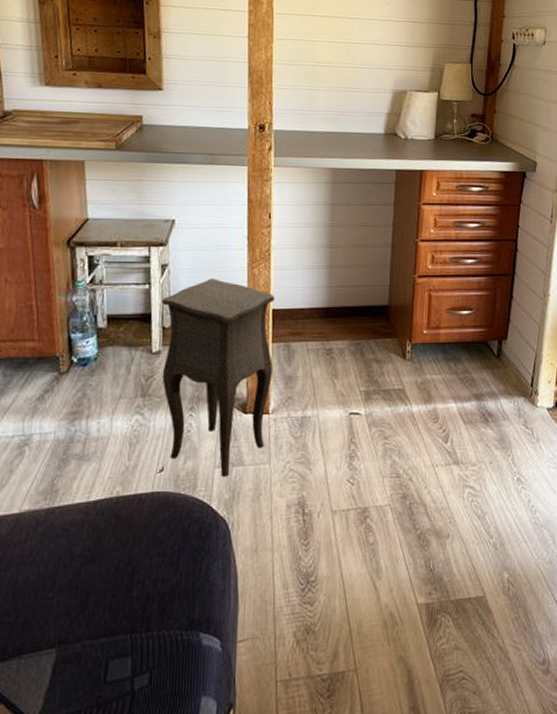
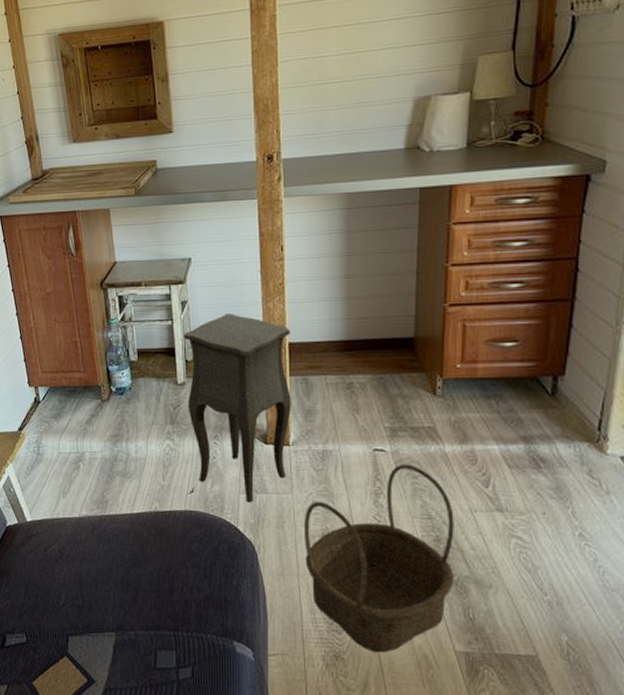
basket: none [280,425,419,619] -> present [304,464,454,653]

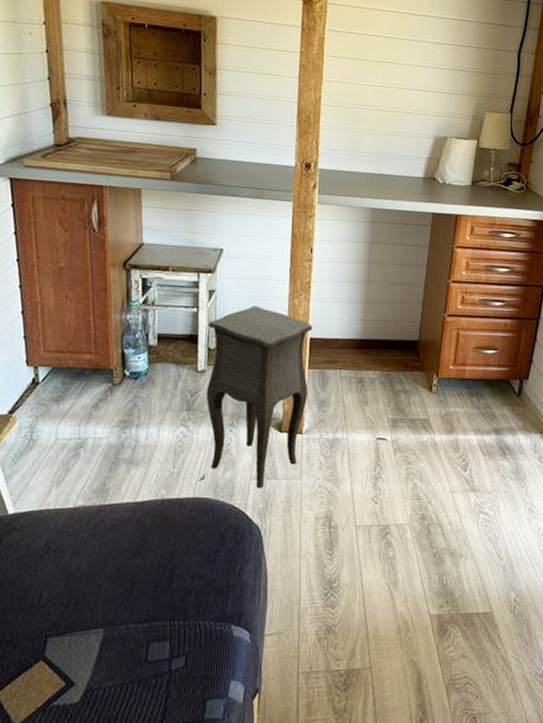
basket: present [304,464,454,653] -> none [307,451,438,623]

